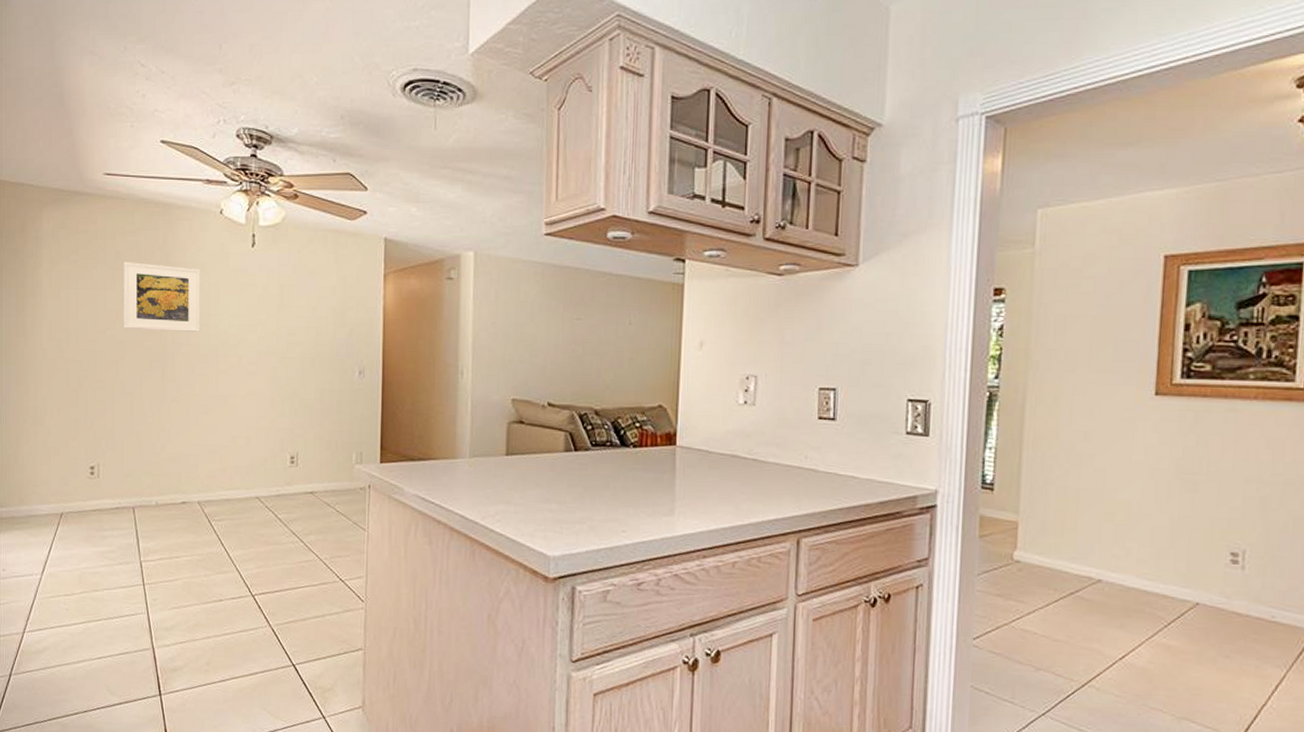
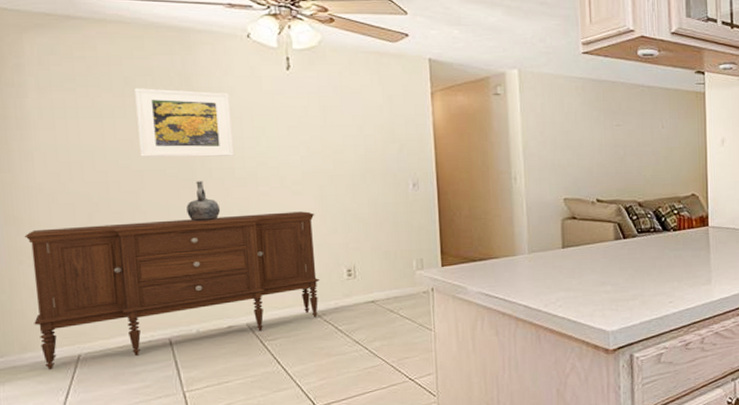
sideboard: none [30,391,266,525] -> present [24,211,320,370]
ceramic vessel: none [157,355,185,395] -> present [186,181,221,222]

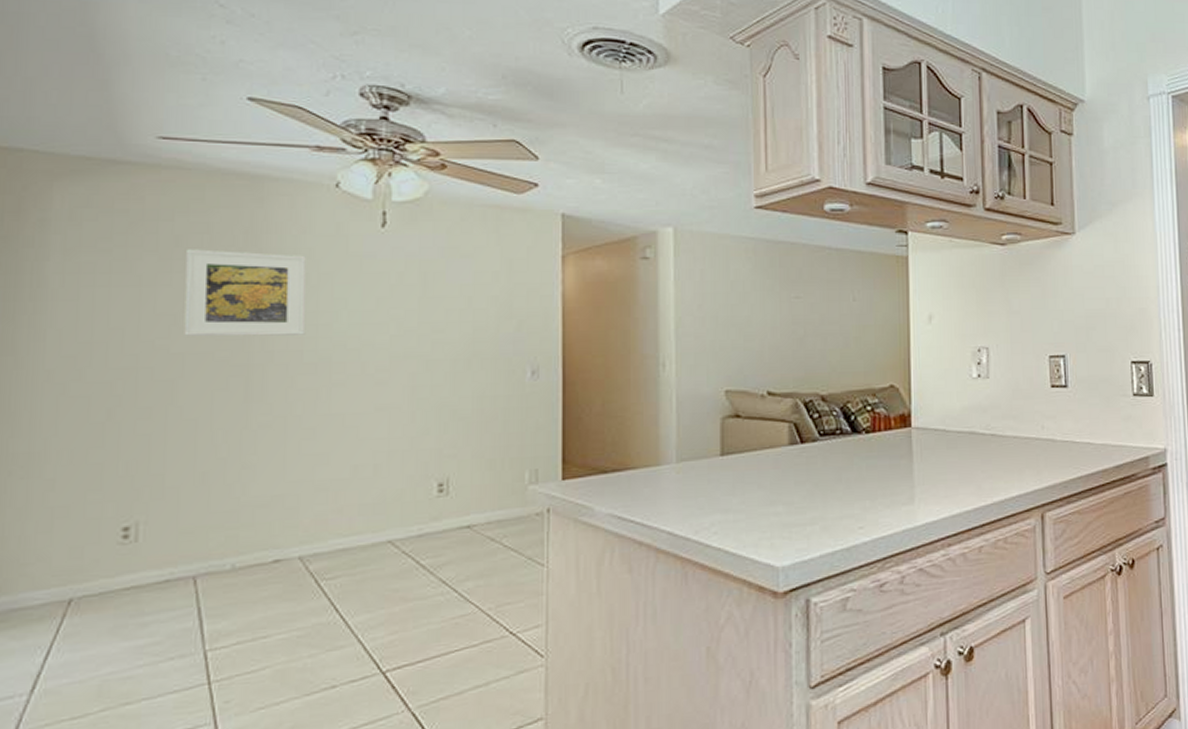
sideboard: present [24,211,320,370] -> none [16,406,402,621]
ceramic vessel: present [186,181,221,222] -> none [236,367,280,420]

